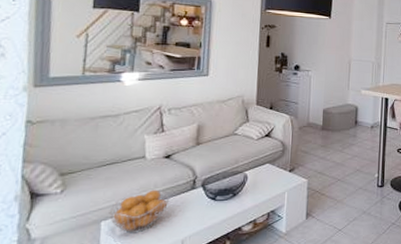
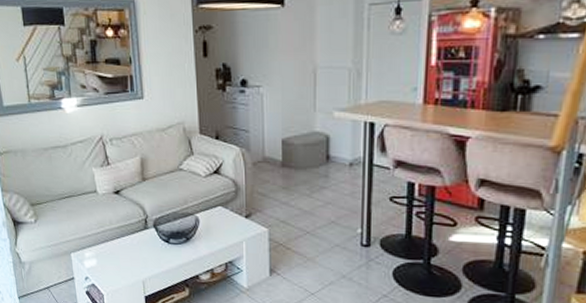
fruit basket: present [108,189,170,234] -> none [75,226,126,268]

